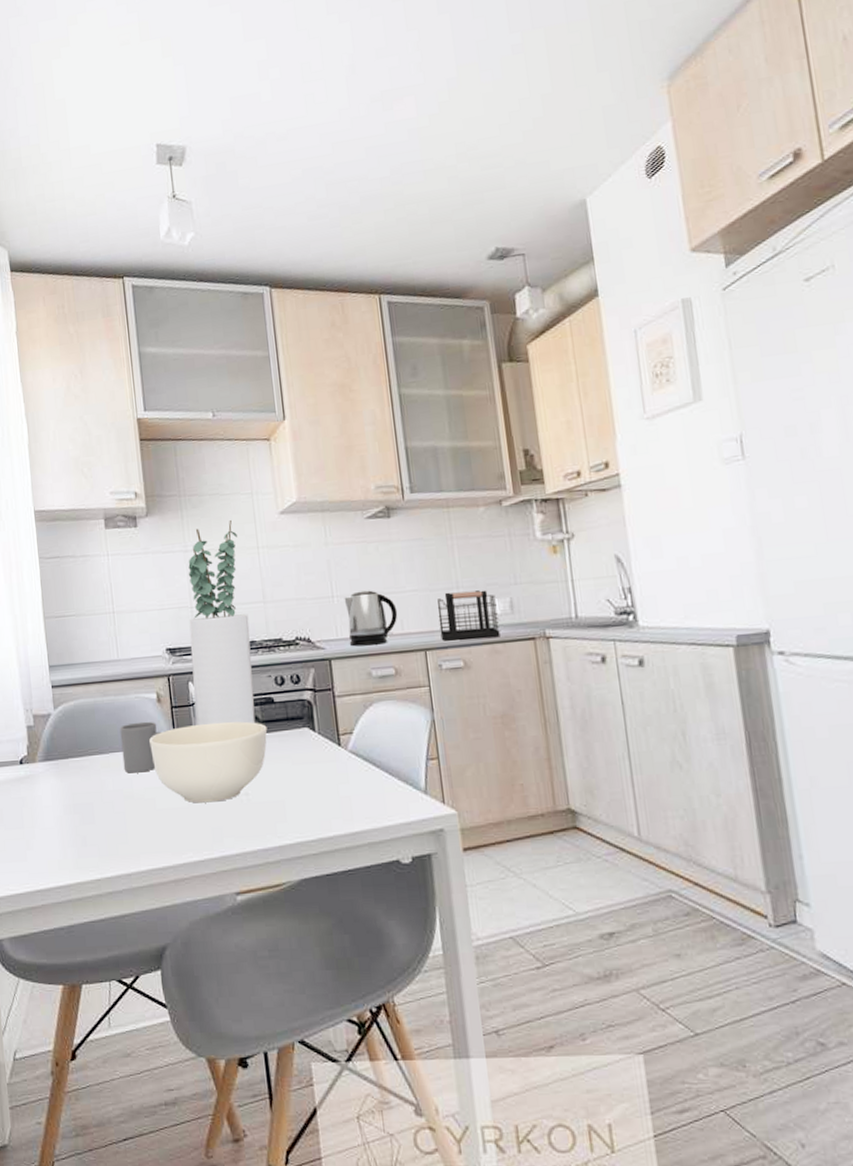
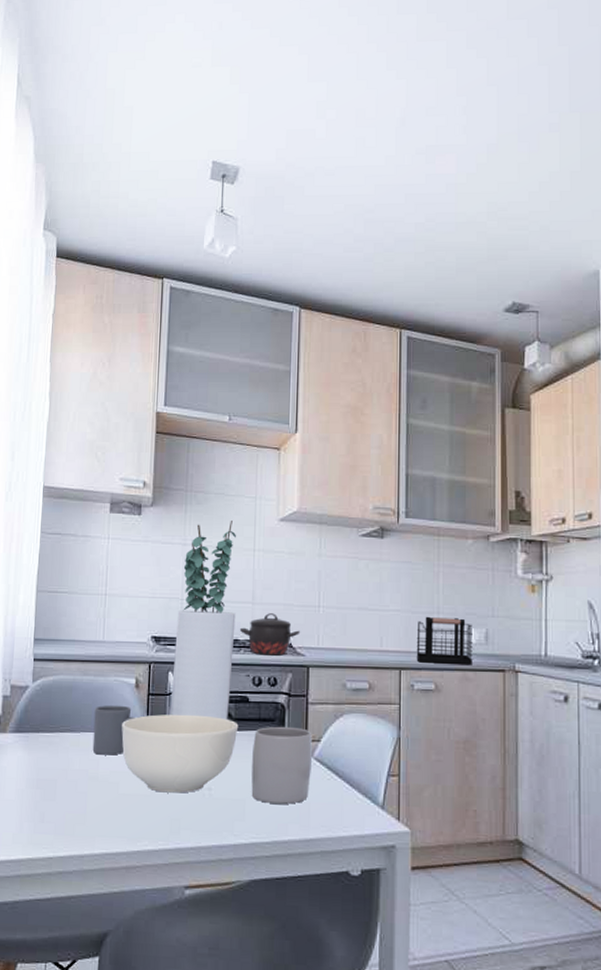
cooking pot: none [254,610,318,655] -> present [239,613,301,657]
mug: none [284,722,348,802] -> present [251,726,313,804]
kettle: present [344,590,398,647] -> none [329,604,379,659]

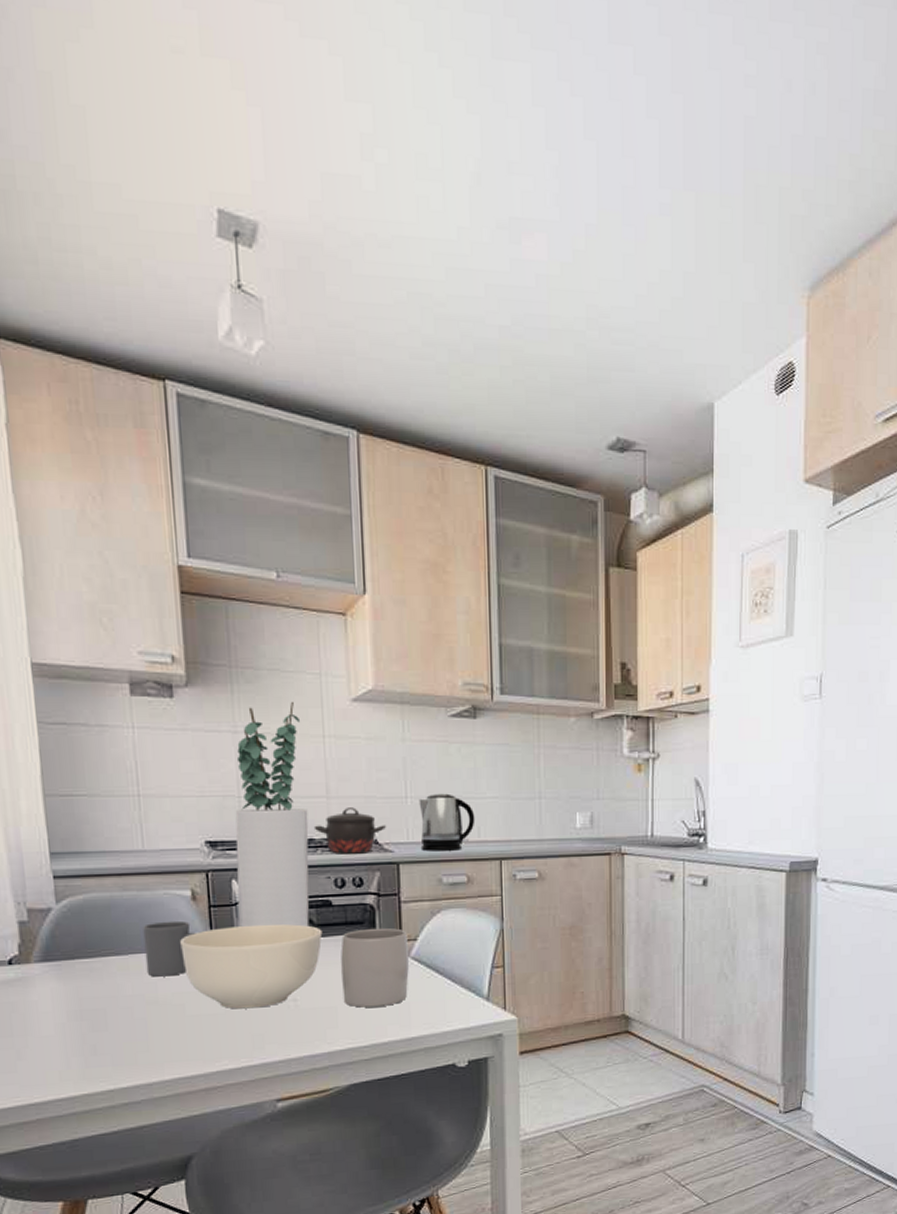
kettle: none [329,604,379,659] -> present [418,793,475,853]
dish rack: present [416,616,472,666] -> none [517,802,577,851]

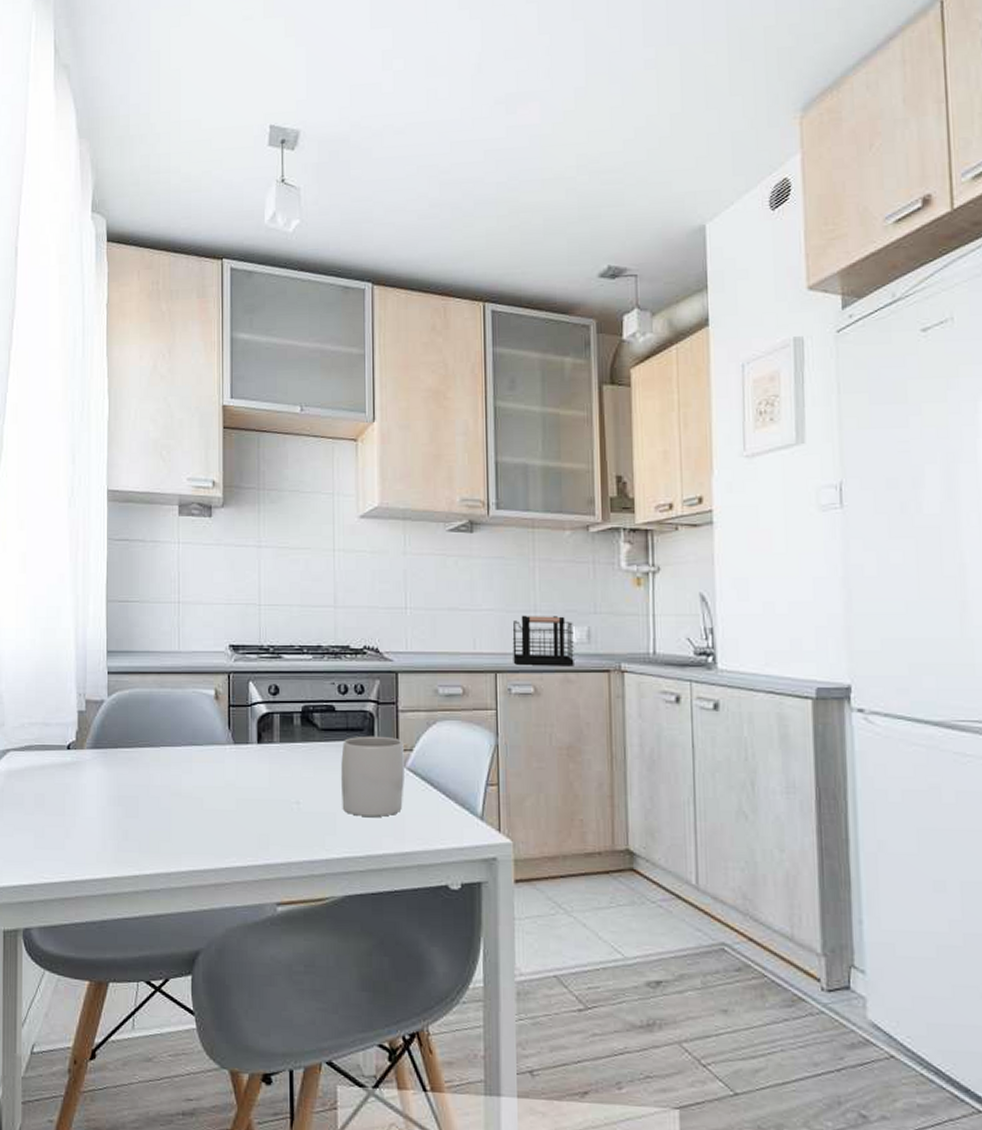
mug: present [143,920,196,977] -> none [173,717,217,770]
bowl: present [180,923,323,1009] -> none [203,725,326,808]
vase: present [235,702,310,927] -> none [252,519,317,730]
cooking pot: present [313,807,387,856] -> none [322,617,388,663]
kettle: present [418,793,475,853] -> none [417,605,471,663]
dish rack: none [517,802,577,851] -> present [512,615,574,667]

